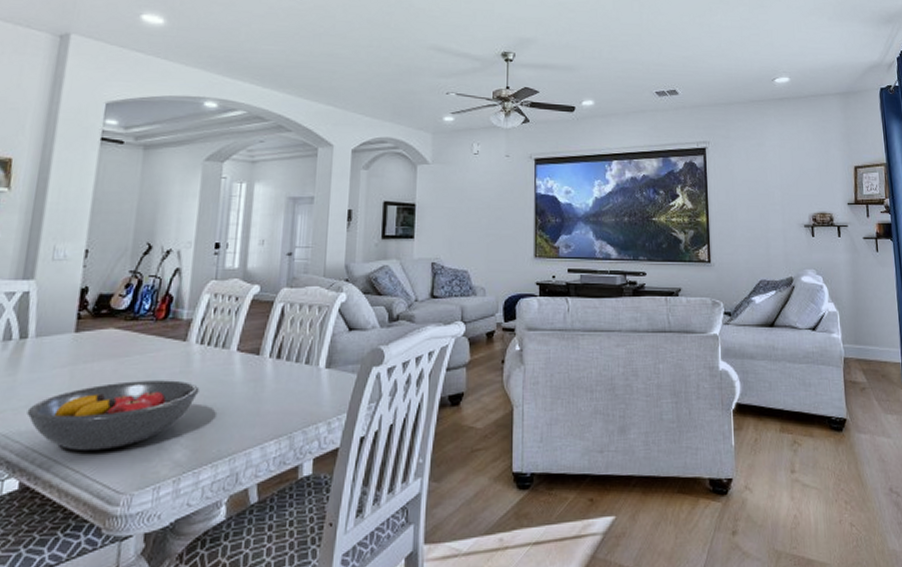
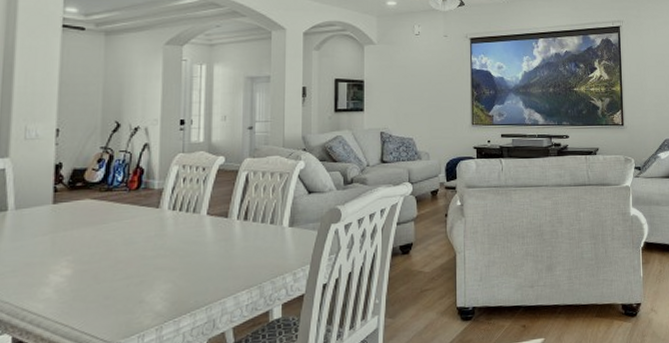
fruit bowl: present [27,380,200,451] -> none [13,242,175,308]

